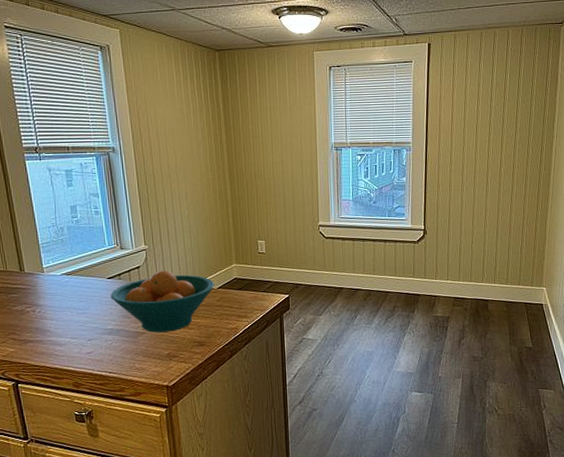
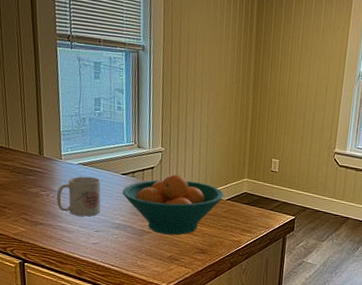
mug: none [42,285,91,327] -> present [56,176,101,217]

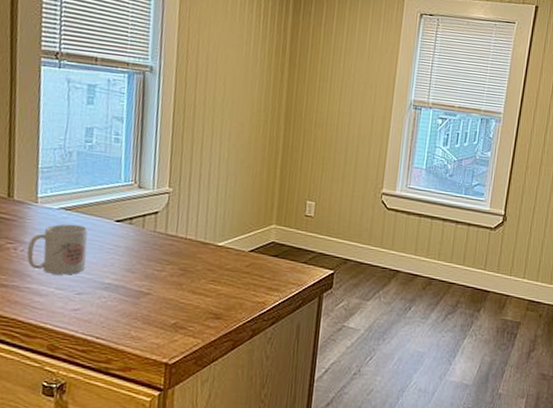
fruit bowl: present [122,174,224,236] -> none [115,220,247,297]

